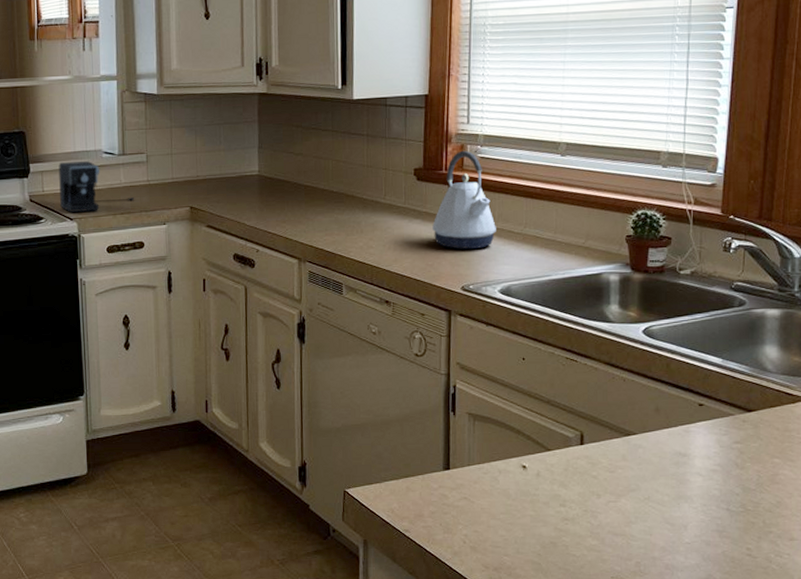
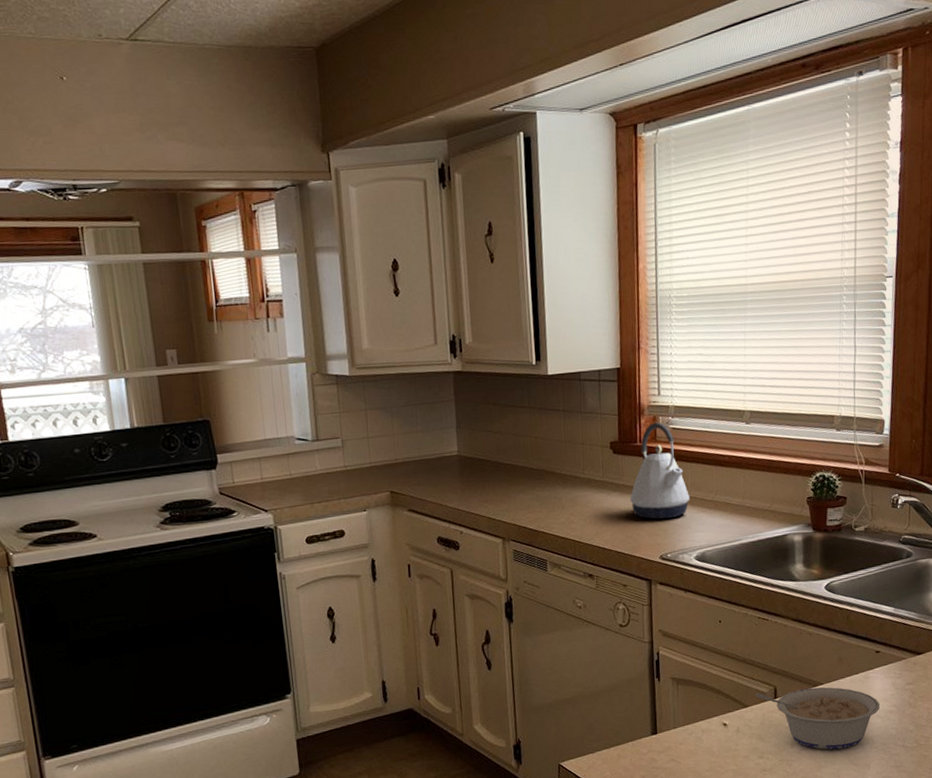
coffee maker: present [58,161,135,212] -> none [248,449,332,504]
legume: none [559,436,702,506] -> present [755,687,880,750]

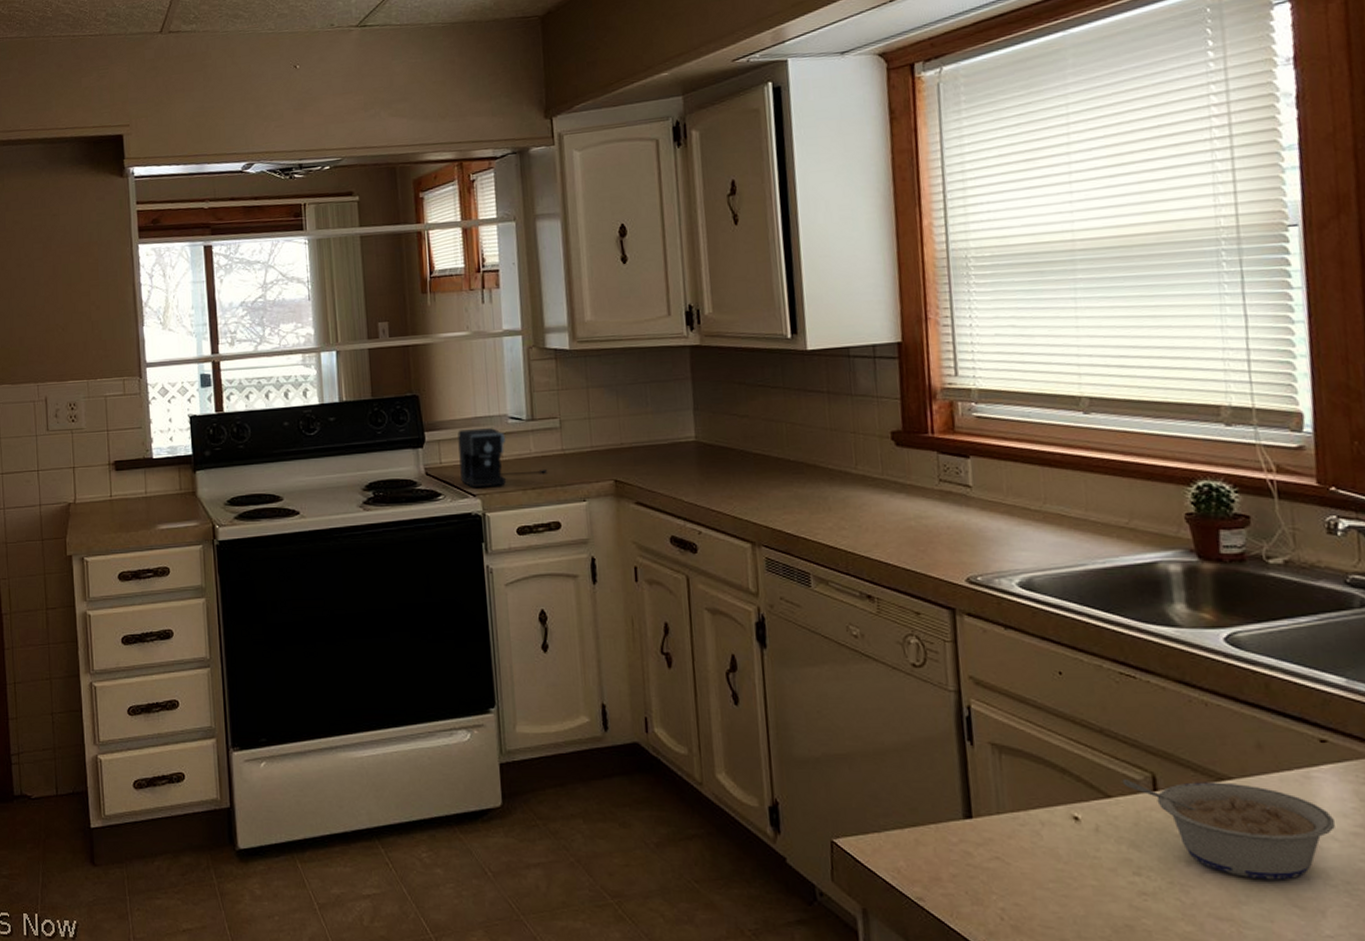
coffee maker: none [248,449,332,504] -> present [457,428,548,487]
kettle: present [630,422,690,520] -> none [921,408,1006,531]

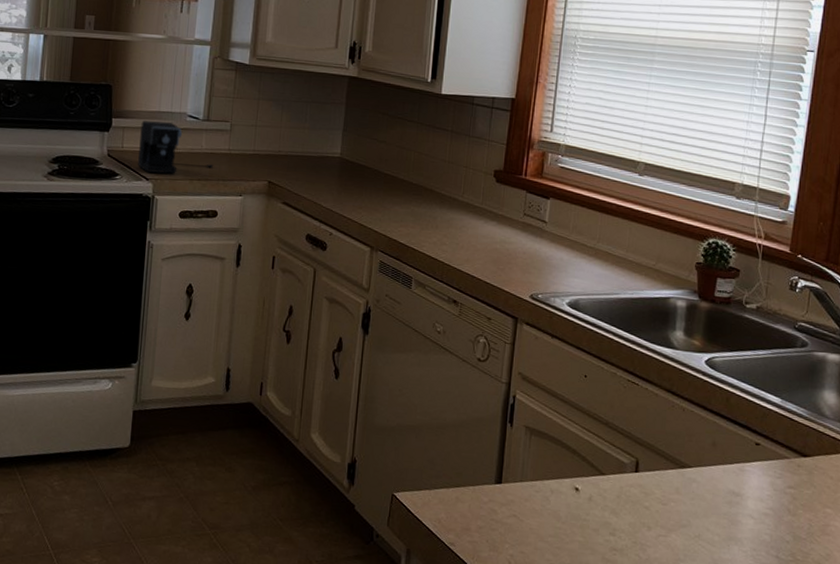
legume: present [1122,778,1336,880] -> none [614,461,755,545]

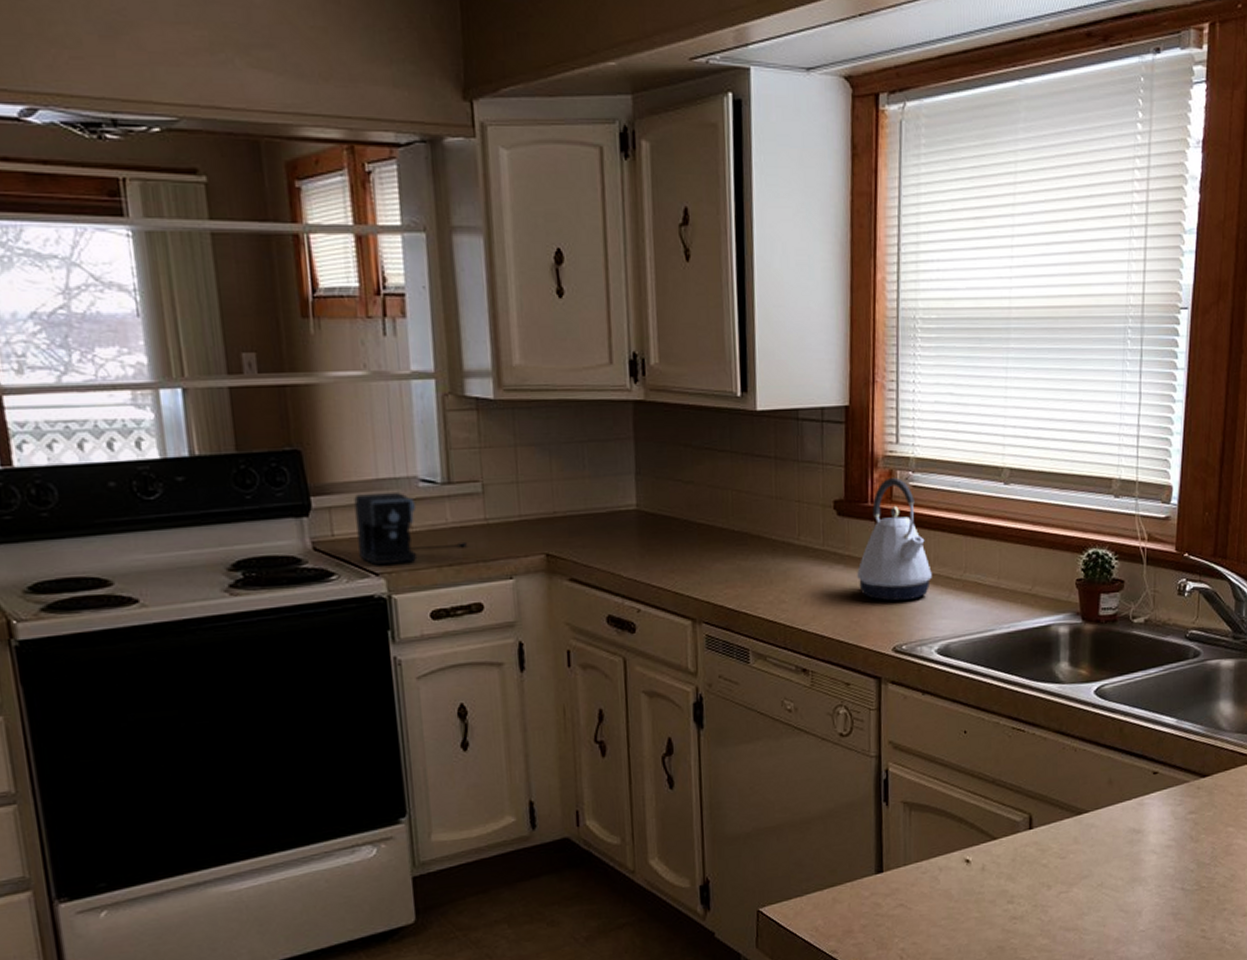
kettle: none [507,158,570,258] -> present [857,477,932,601]

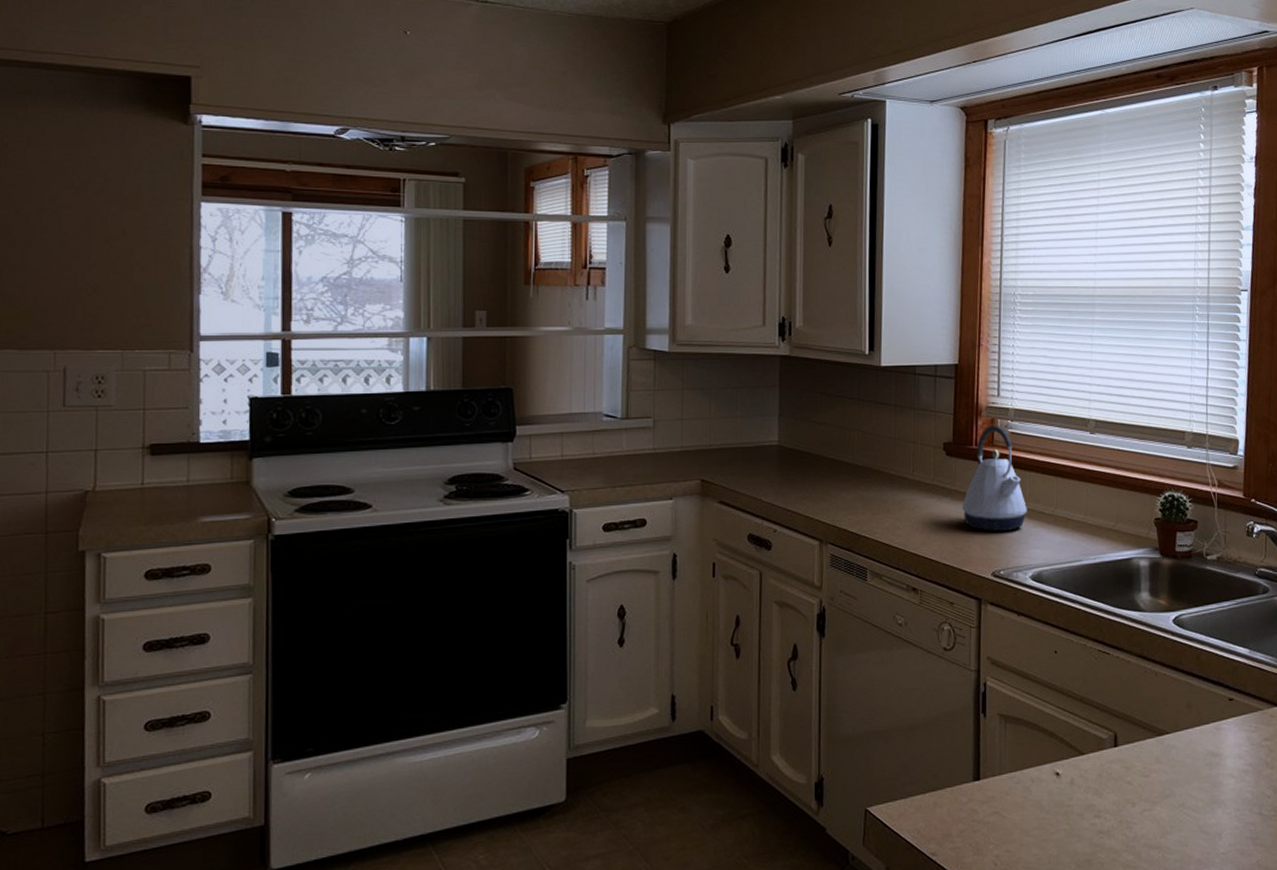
coffee maker: present [354,493,468,565] -> none [550,425,638,483]

